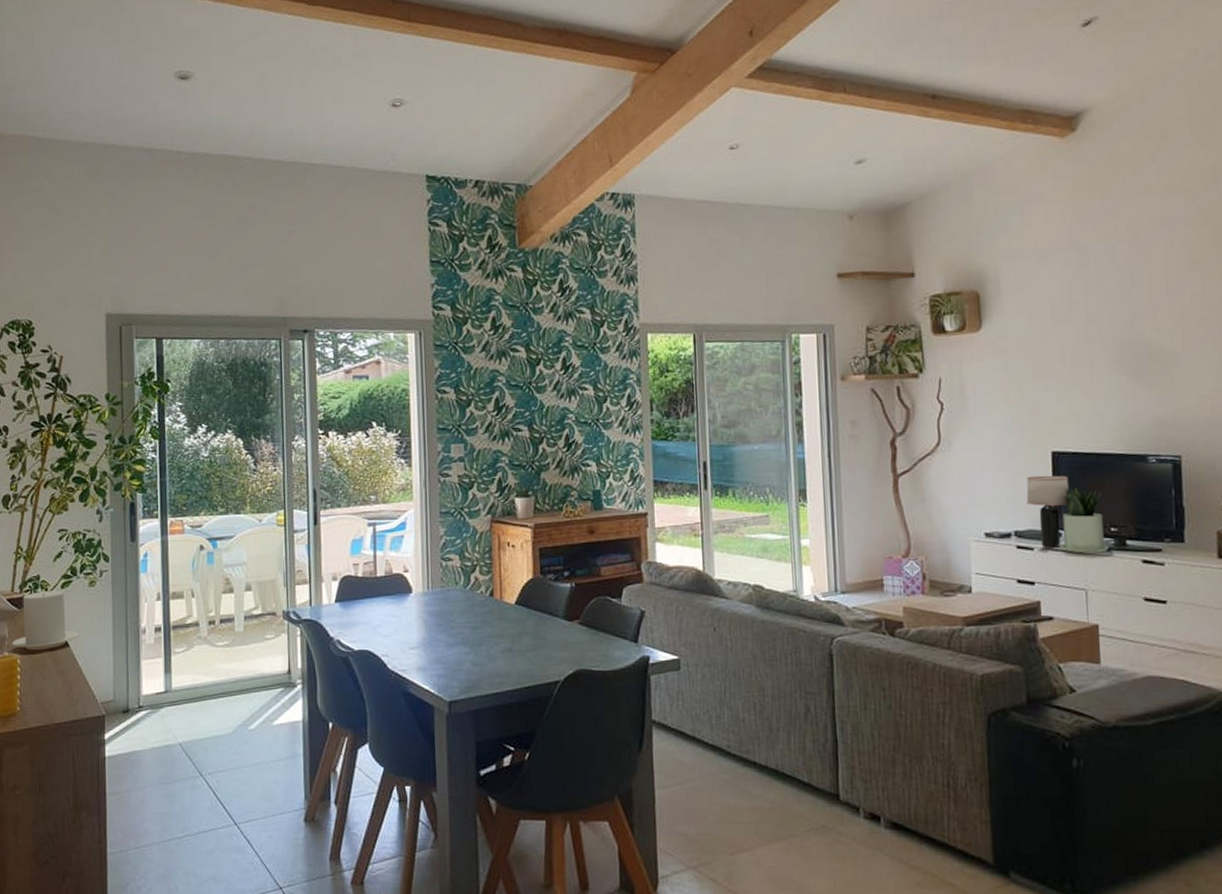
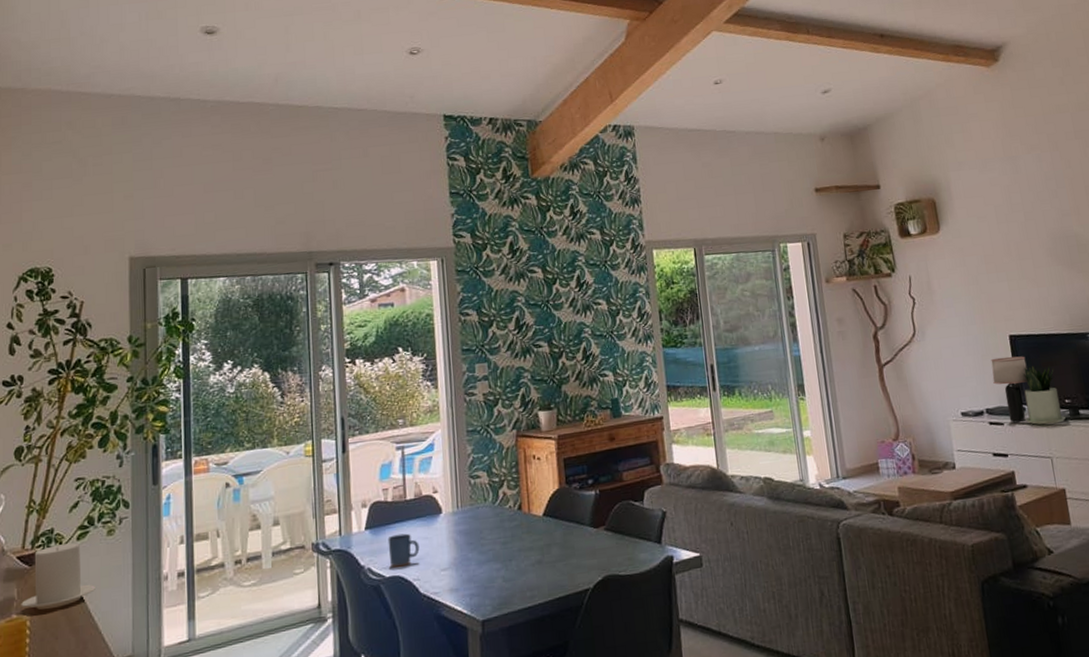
mug: none [357,609,389,642] -> present [387,533,420,567]

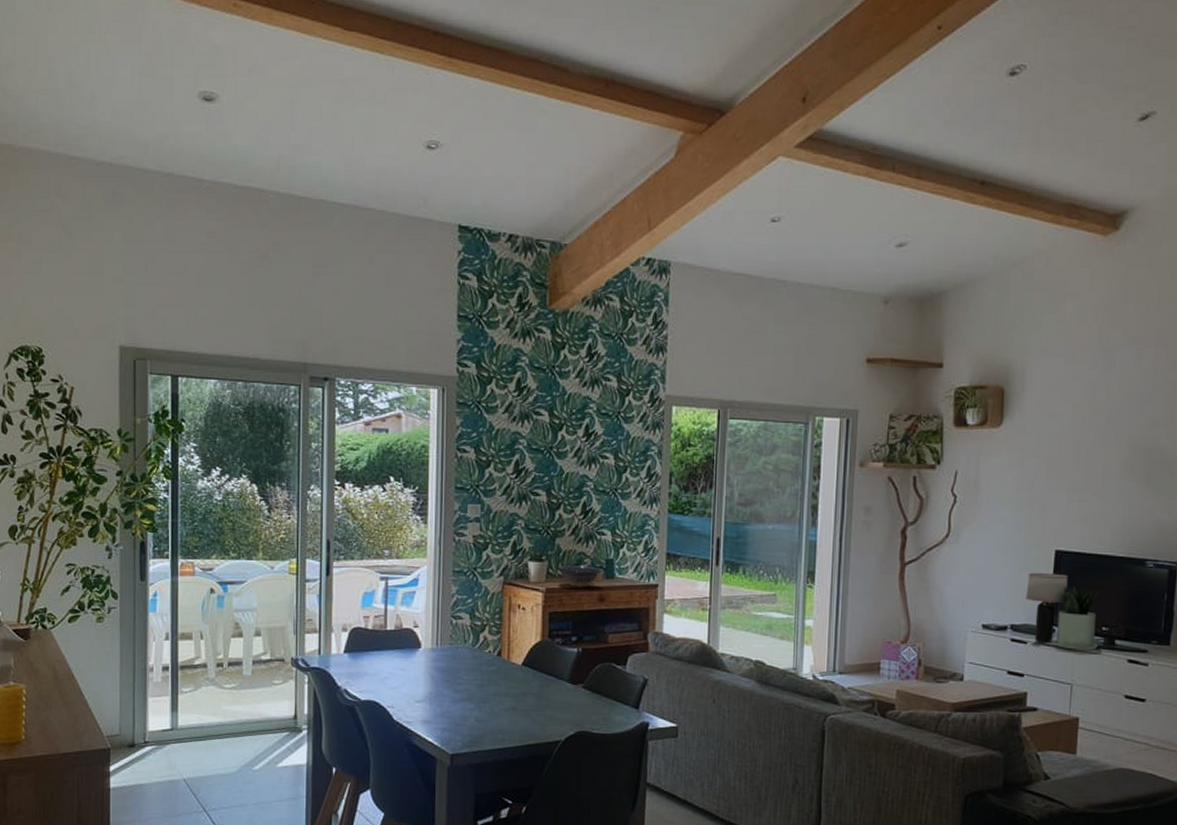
candle: present [21,542,95,610] -> none [17,624,86,681]
mug: present [387,533,420,567] -> none [365,661,396,693]
decorative bowl: none [567,408,610,431] -> present [558,565,603,588]

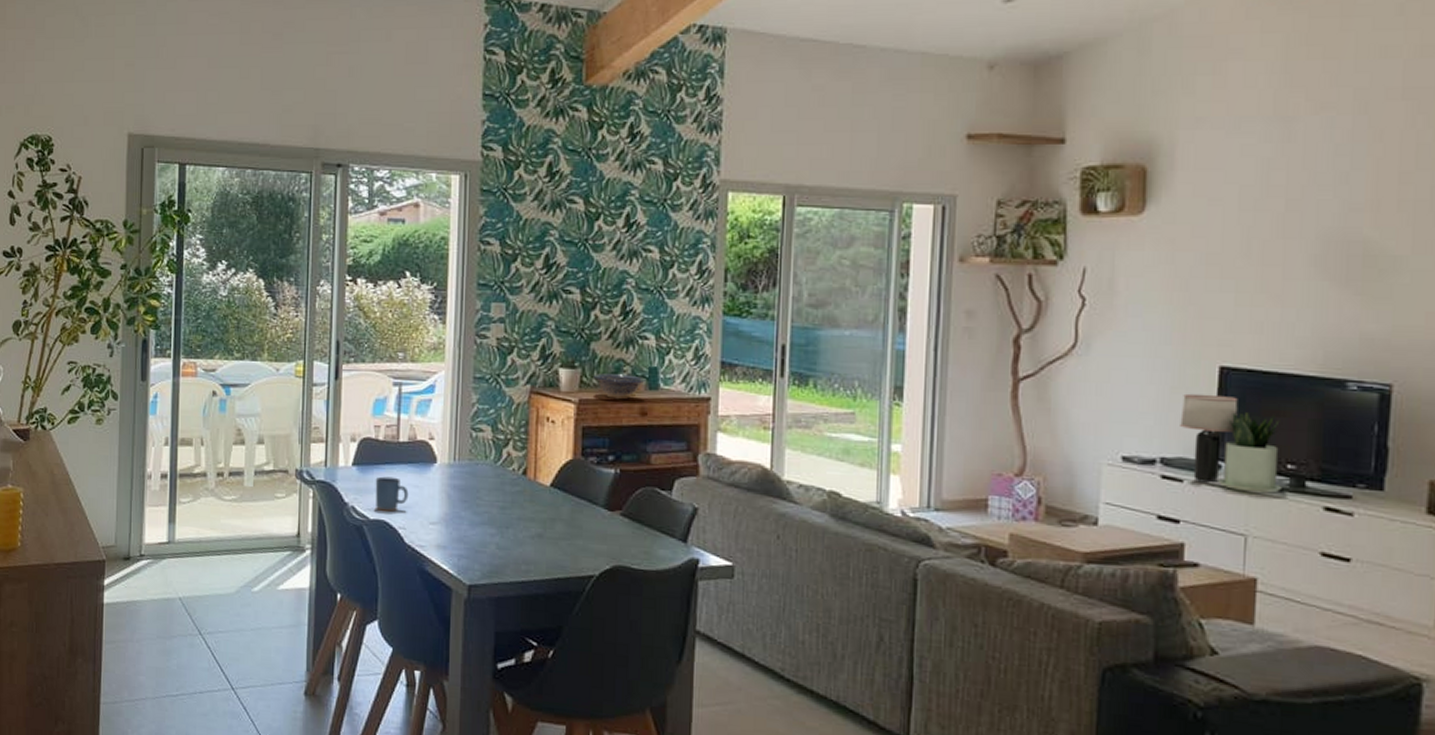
mug: none [365,661,396,693] -> present [375,476,409,512]

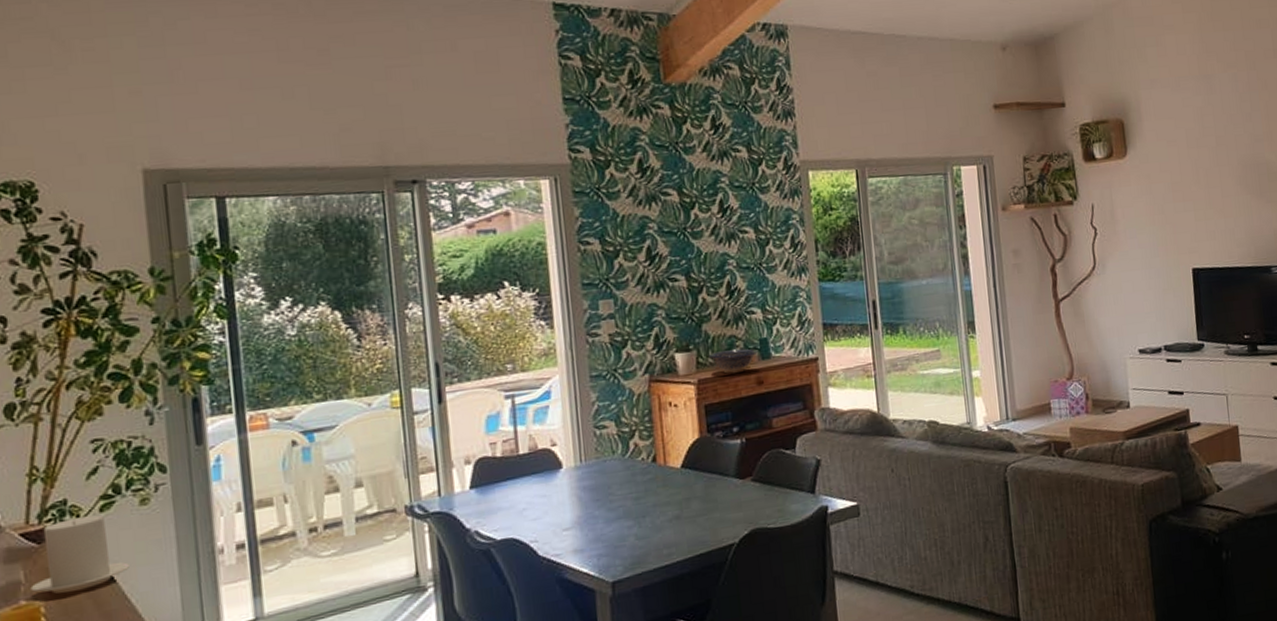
candle: none [16,425,83,486] -> present [30,514,129,594]
mug: present [375,476,409,512] -> none [497,491,537,529]
table lamp: present [1180,393,1238,482] -> none [1172,290,1209,359]
planter: present [1218,412,1282,493] -> none [1203,300,1244,361]

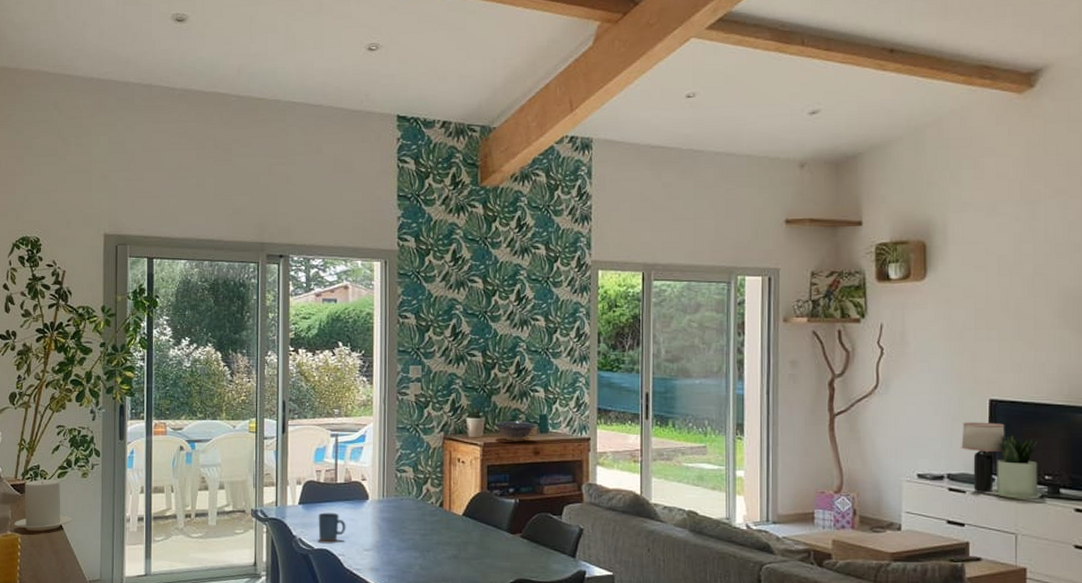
mug: none [497,491,537,529] -> present [318,512,346,541]
table lamp: none [1172,290,1209,359] -> present [961,422,1005,492]
planter: none [1203,300,1244,361] -> present [992,435,1042,499]

